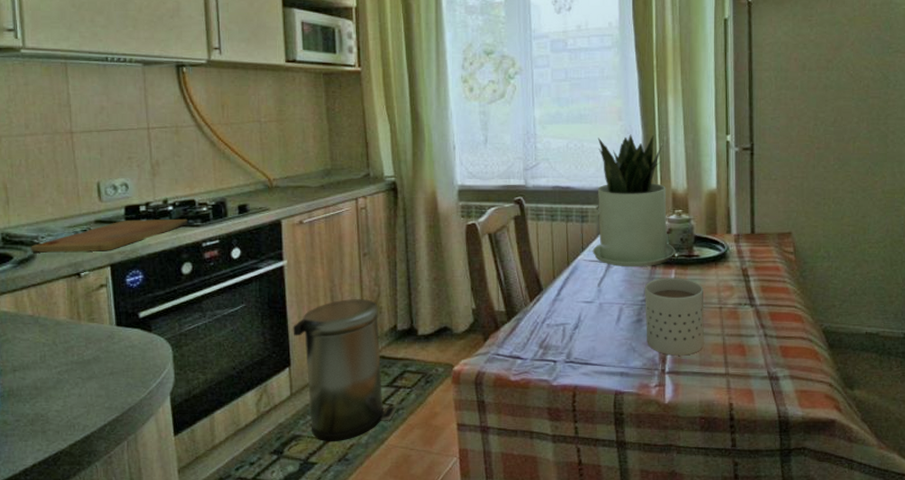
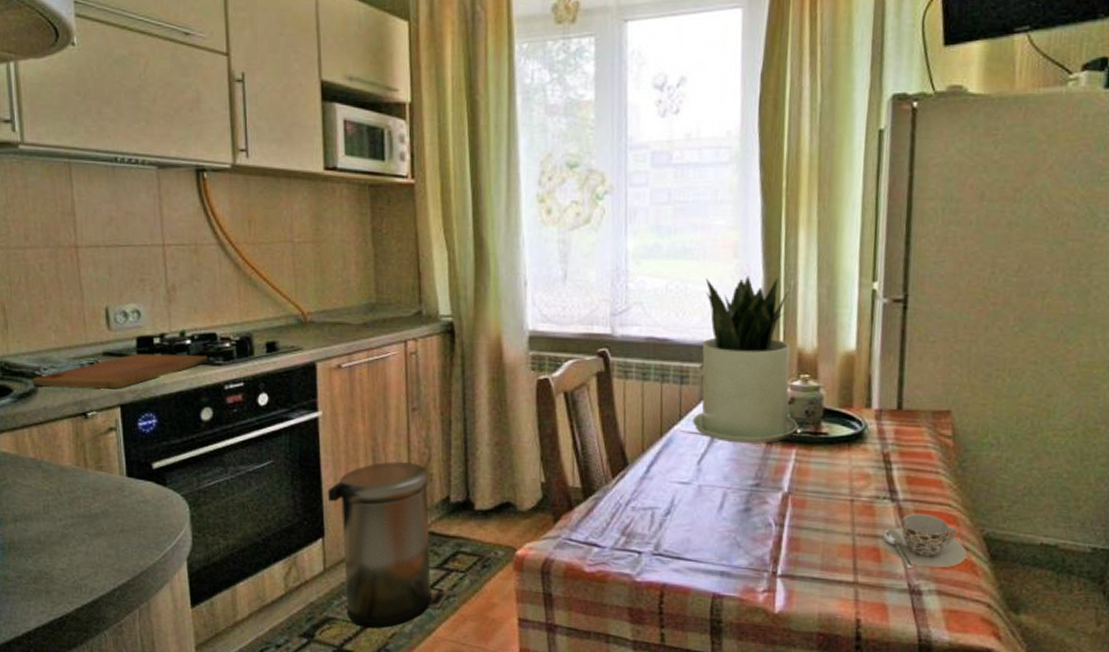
mug: present [645,278,704,356] -> none [755,458,831,557]
teacup: none [746,314,811,360] -> present [883,513,967,569]

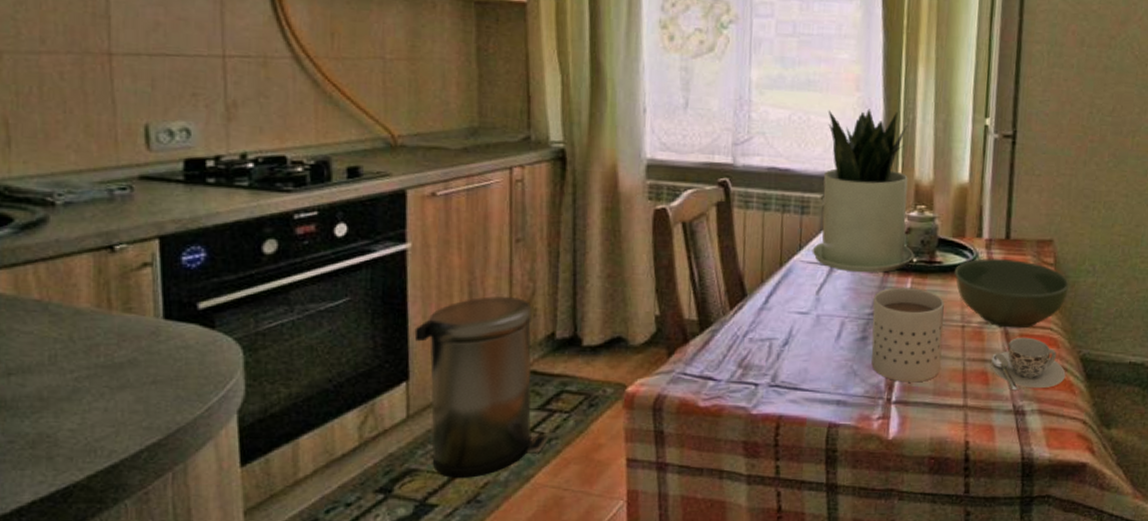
cutting board: present [32,353,208,389] -> none [41,177,274,219]
mug: none [755,458,831,557] -> present [871,287,944,383]
bowl: none [841,430,971,504] -> present [954,258,1070,329]

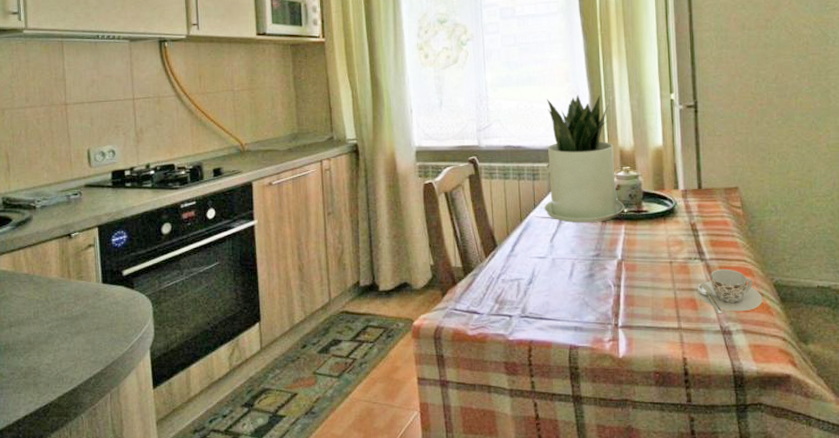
pedal bin: present [414,296,549,478] -> none [263,256,360,395]
mug: present [871,287,944,383] -> none [596,233,656,310]
bowl: present [954,258,1070,329] -> none [658,205,757,262]

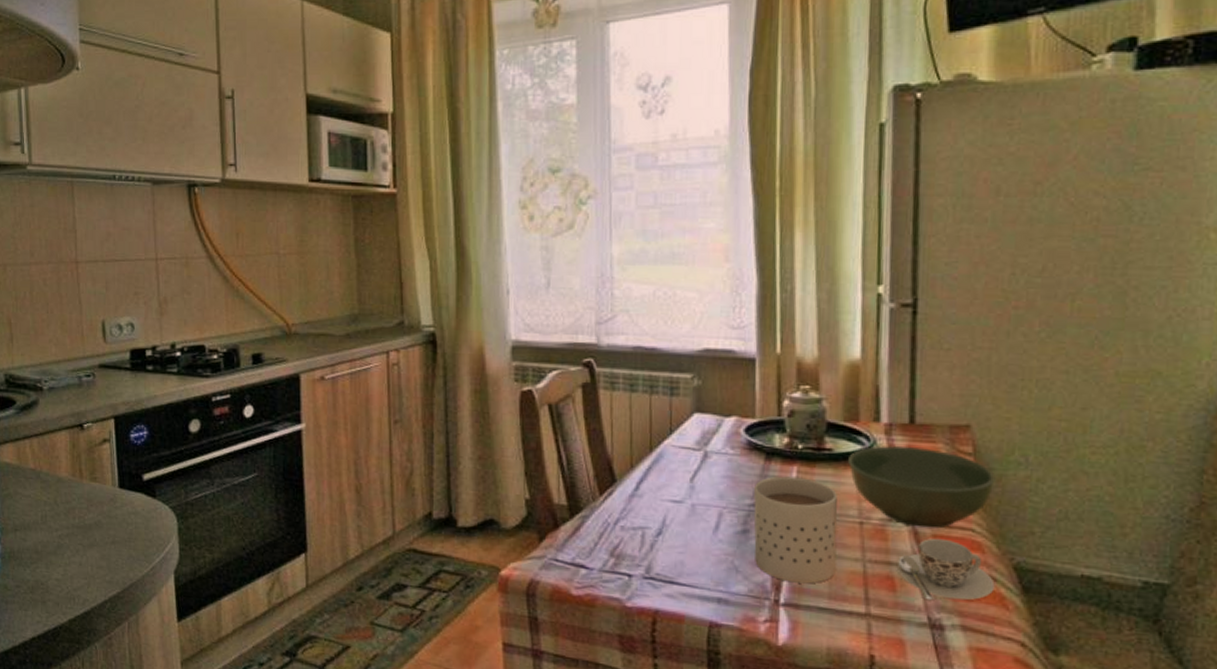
planter: present [544,95,625,223] -> none [683,280,799,460]
mug: none [596,233,656,310] -> present [753,476,838,584]
bowl: none [658,205,757,262] -> present [847,446,996,528]

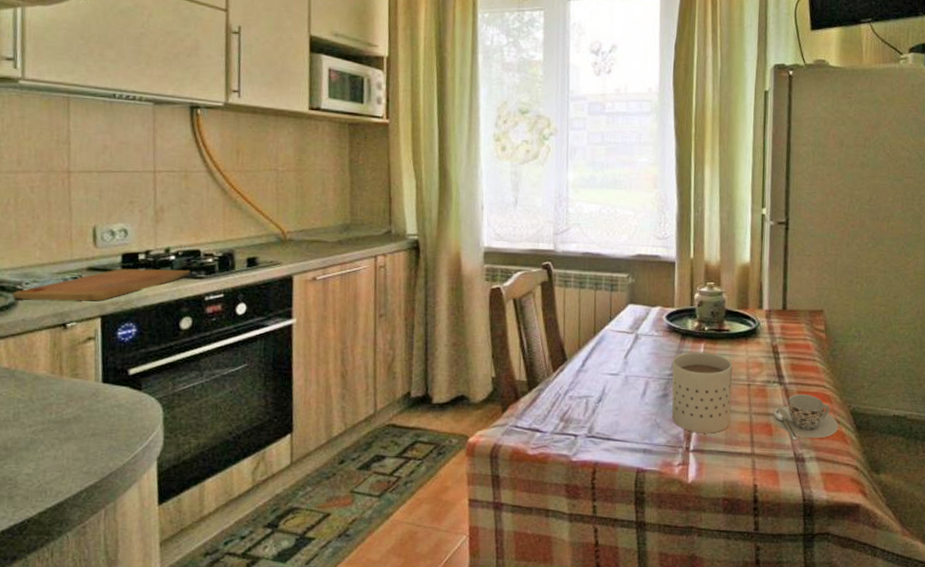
cutting board: none [34,365,196,401] -> present [12,268,190,302]
bowl: present [847,446,996,528] -> none [739,326,839,386]

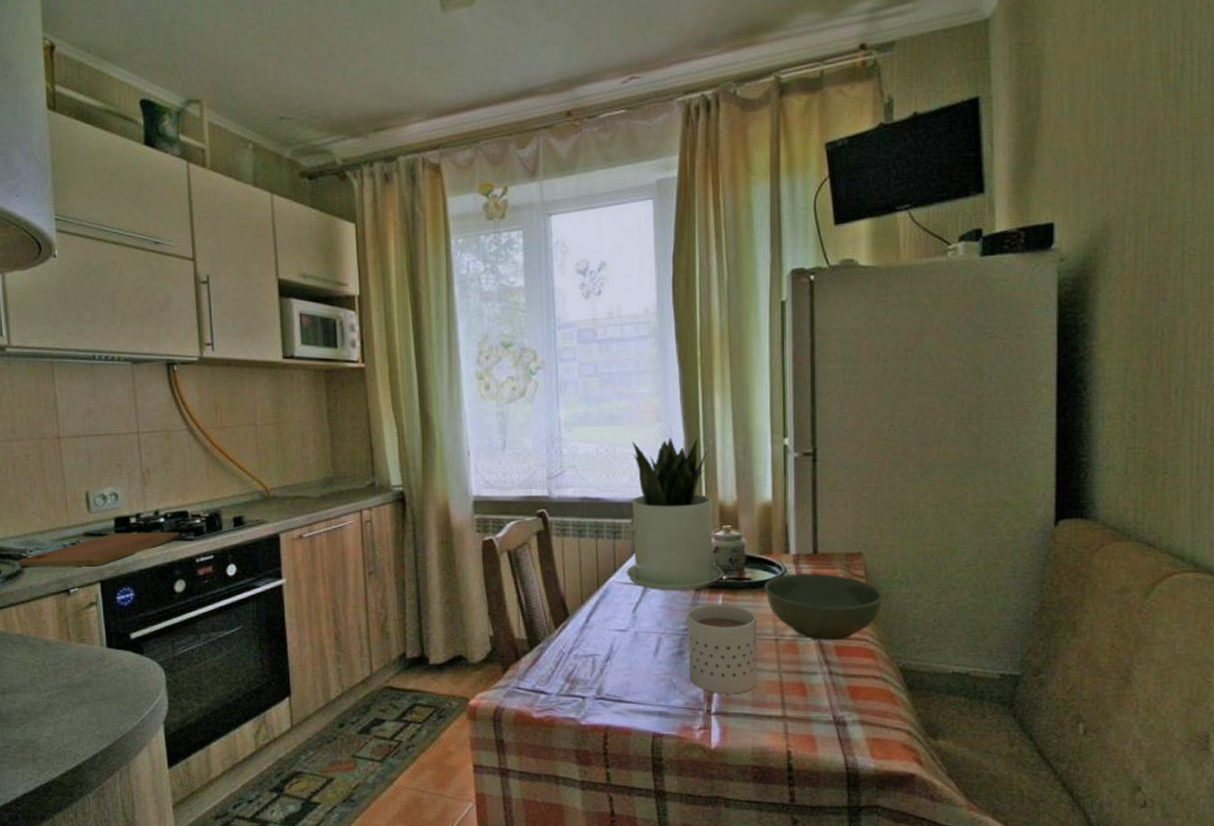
planter: none [620,202,706,340] -> present [626,437,723,592]
bowl: none [739,326,839,386] -> present [763,573,883,641]
teacup: present [774,393,839,440] -> none [808,648,886,702]

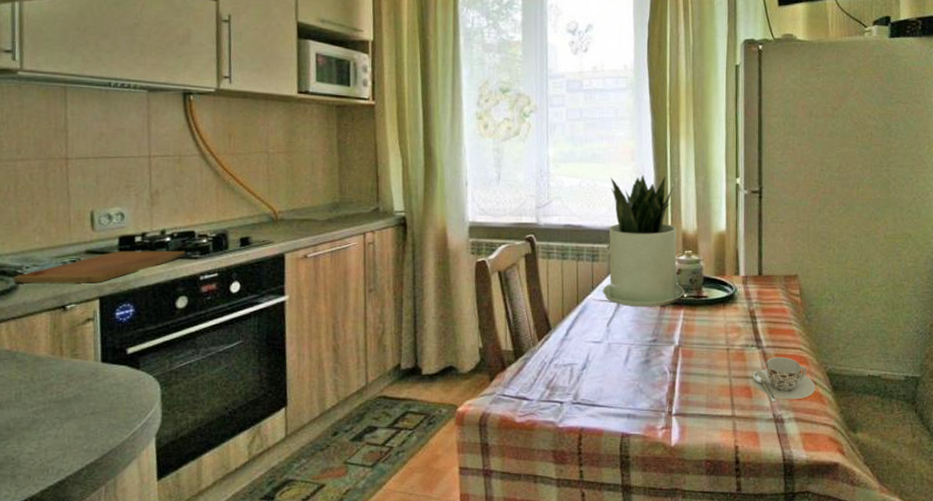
mug: present [687,604,757,694] -> none [653,318,712,397]
bowl: present [763,573,883,641] -> none [717,292,814,350]
teacup: none [808,648,886,702] -> present [753,356,816,402]

